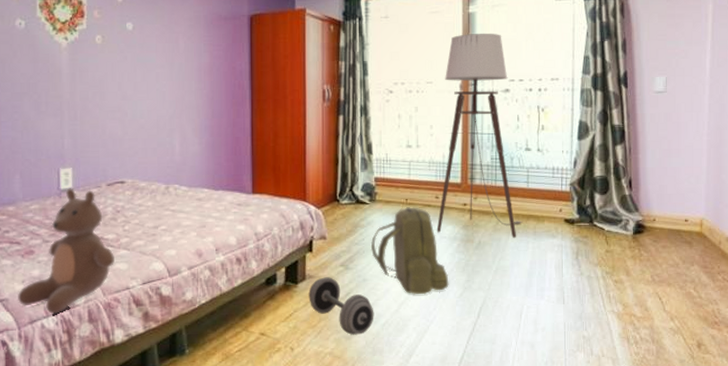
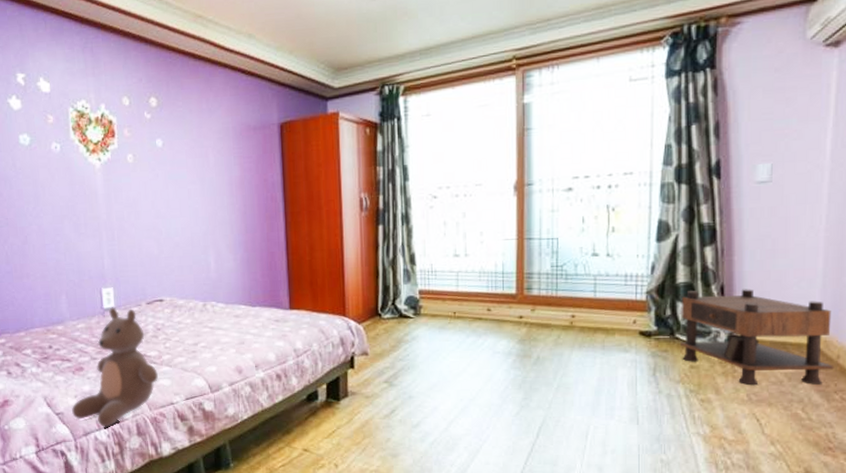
dumbbell: present [308,277,374,335] -> none [351,394,422,453]
backpack: present [370,207,449,295] -> none [416,320,504,413]
floor lamp: present [436,33,523,239] -> none [488,125,589,354]
nightstand: none [598,183,717,268] -> present [680,289,834,386]

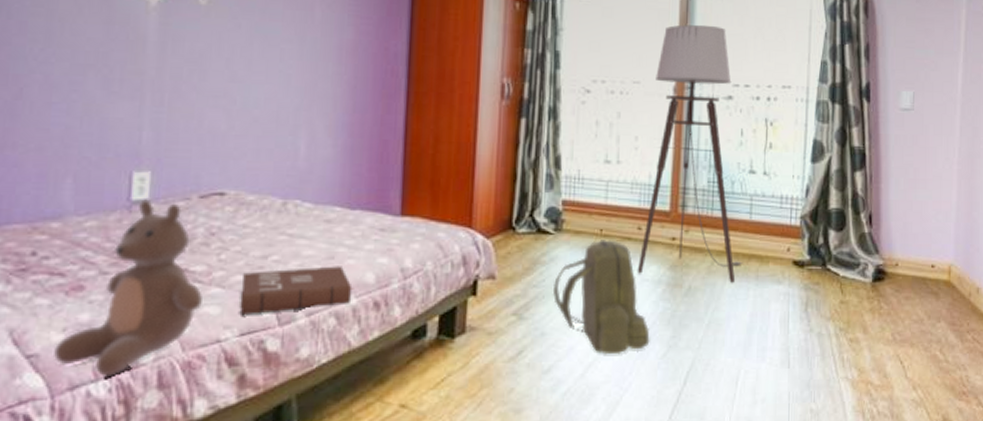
book: none [182,349,260,385] -> present [239,266,352,314]
backpack: none [416,320,504,413] -> present [552,240,650,355]
floor lamp: none [488,125,589,354] -> present [637,24,743,284]
nightstand: present [680,289,834,386] -> none [832,218,967,324]

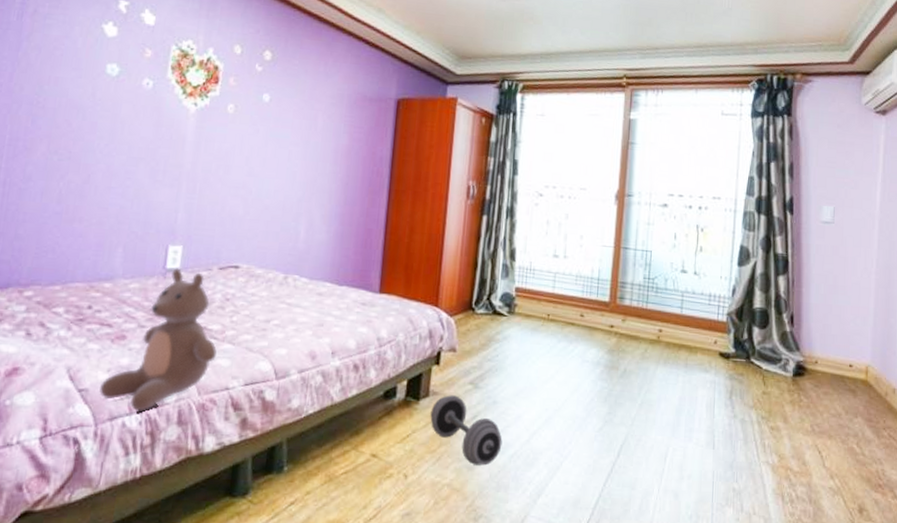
book: present [239,266,352,314] -> none [245,331,337,368]
dumbbell: none [468,329,553,408] -> present [430,395,503,466]
backpack: present [552,240,650,355] -> none [504,323,588,425]
floor lamp: present [637,24,743,284] -> none [578,141,674,370]

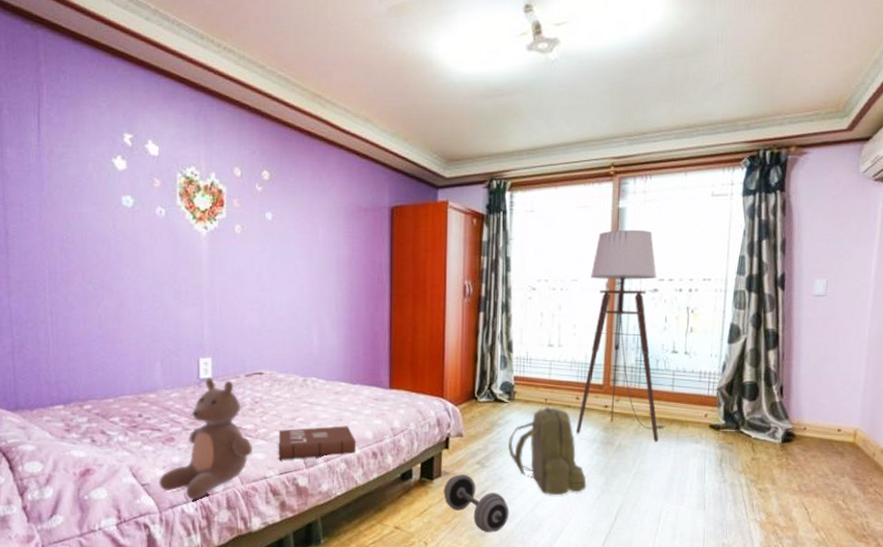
book: none [245,331,337,368] -> present [278,426,357,460]
backpack: none [504,323,588,425] -> present [507,407,587,496]
floor lamp: none [578,141,674,370] -> present [575,229,666,443]

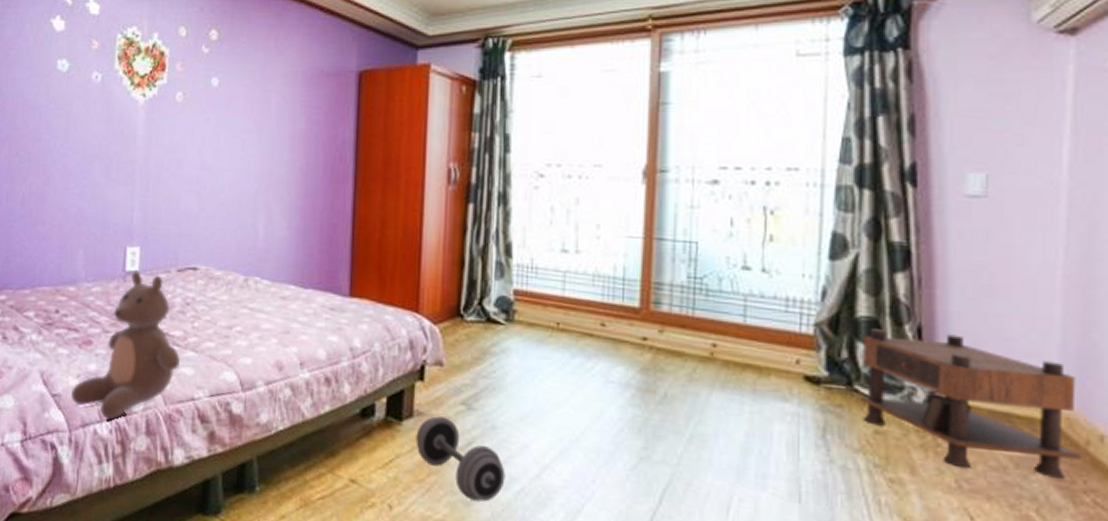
book: present [278,426,357,460] -> none [209,339,306,379]
backpack: present [507,407,587,496] -> none [503,334,617,460]
floor lamp: present [575,229,666,443] -> none [600,100,735,396]
nightstand: none [744,390,870,478] -> present [861,329,1082,479]

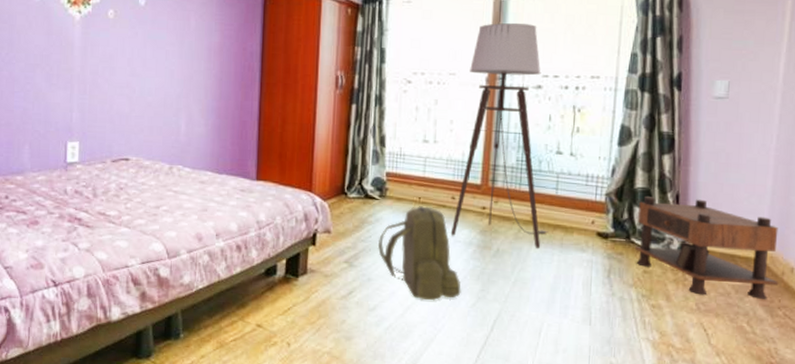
teddy bear: present [71,270,180,420] -> none [21,161,115,286]
dumbbell: present [416,416,506,502] -> none [309,272,378,337]
backpack: none [503,334,617,460] -> present [377,206,461,301]
floor lamp: none [600,100,735,396] -> present [450,22,548,249]

